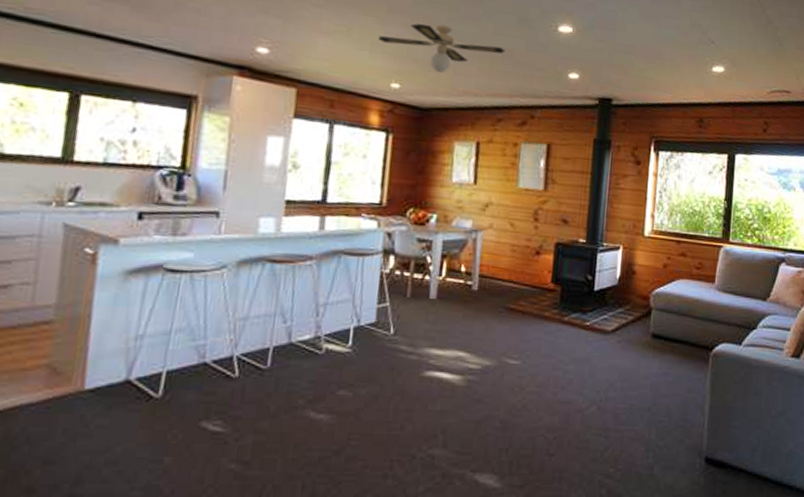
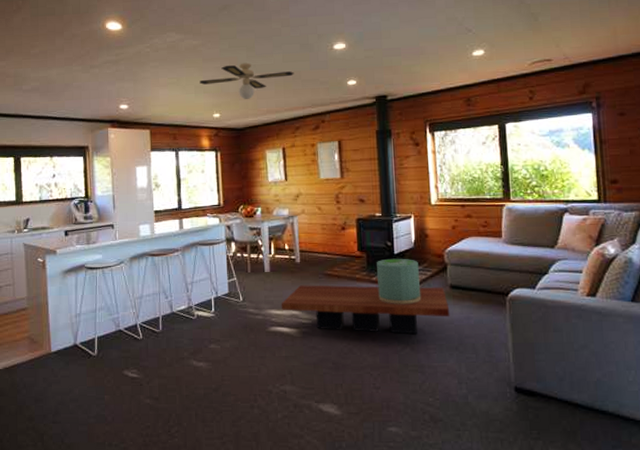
coffee table: none [444,319,648,391] -> present [281,285,450,335]
decorative container: none [568,295,620,353] -> present [377,258,421,304]

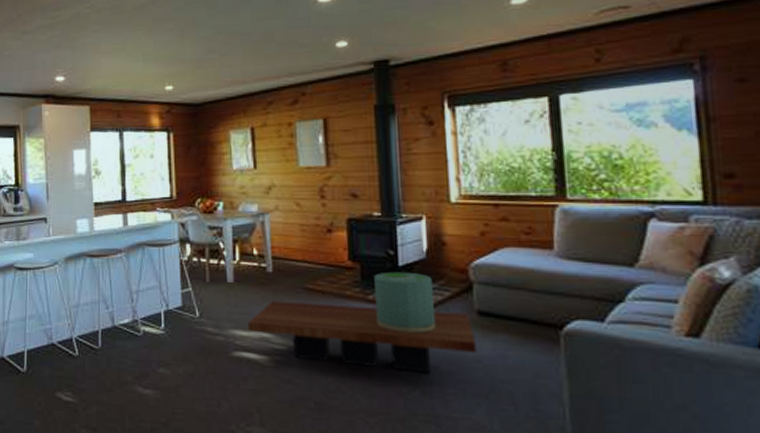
ceiling fan: present [200,62,294,99] -> none [149,22,266,68]

